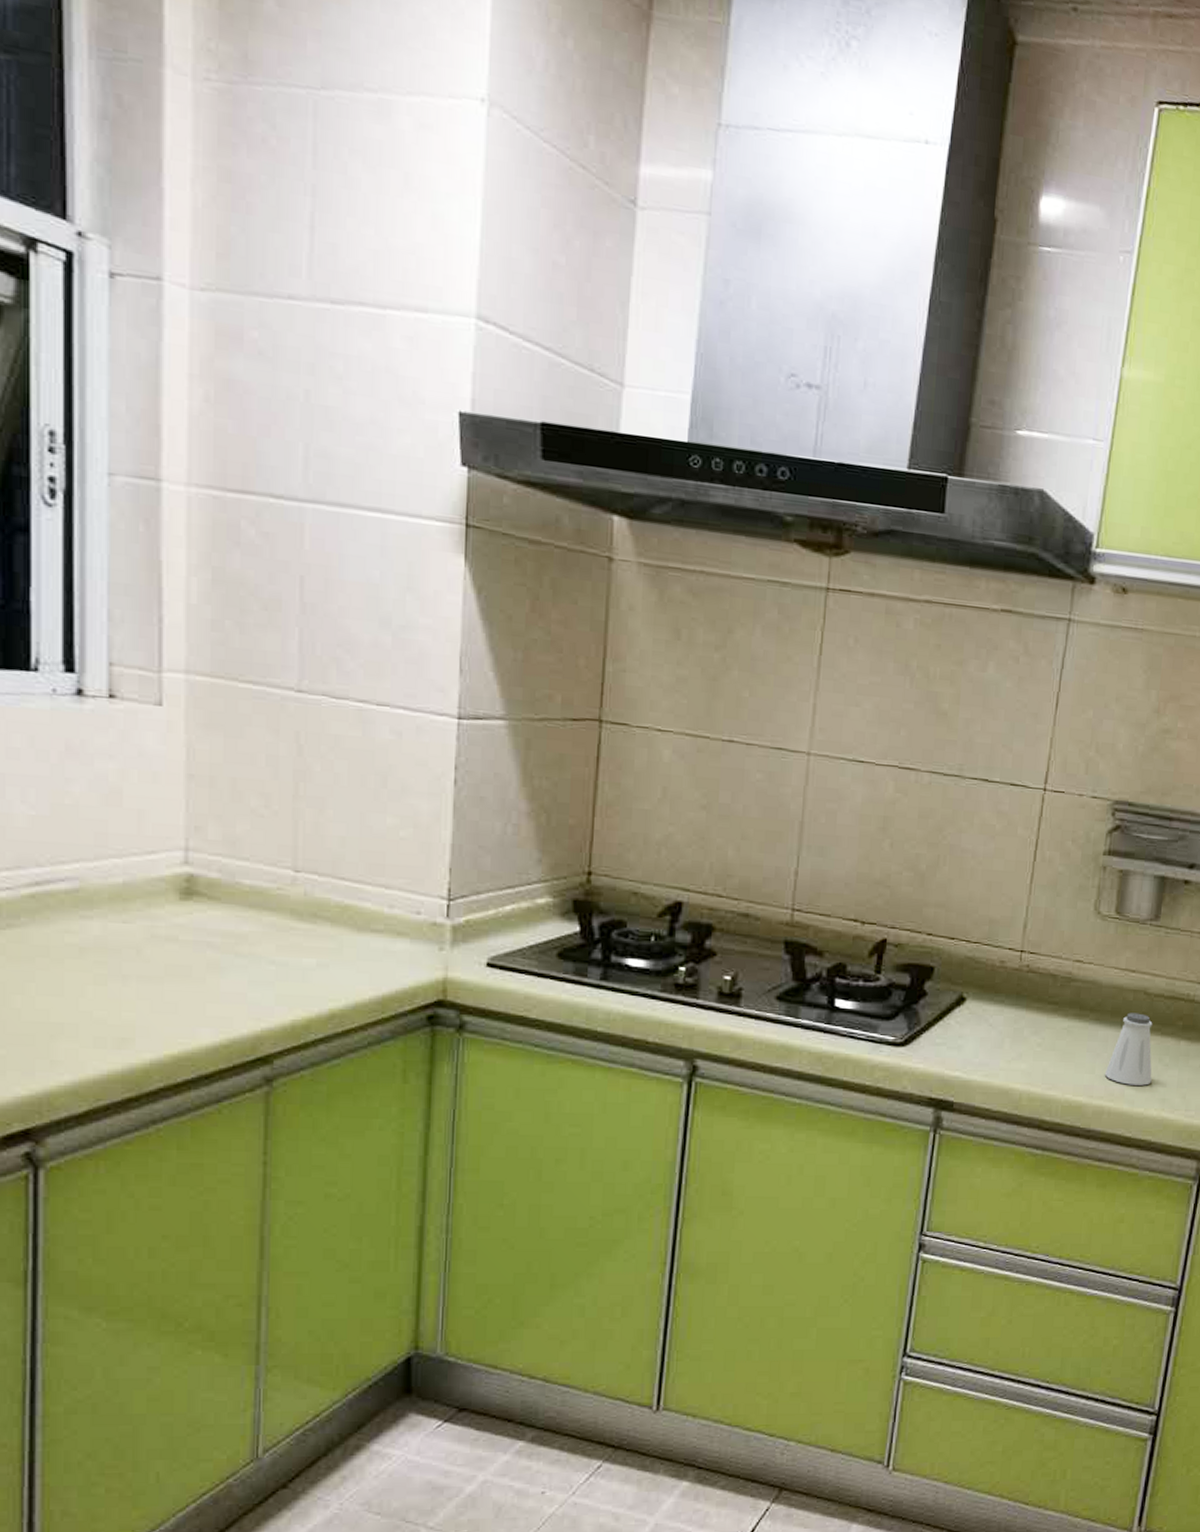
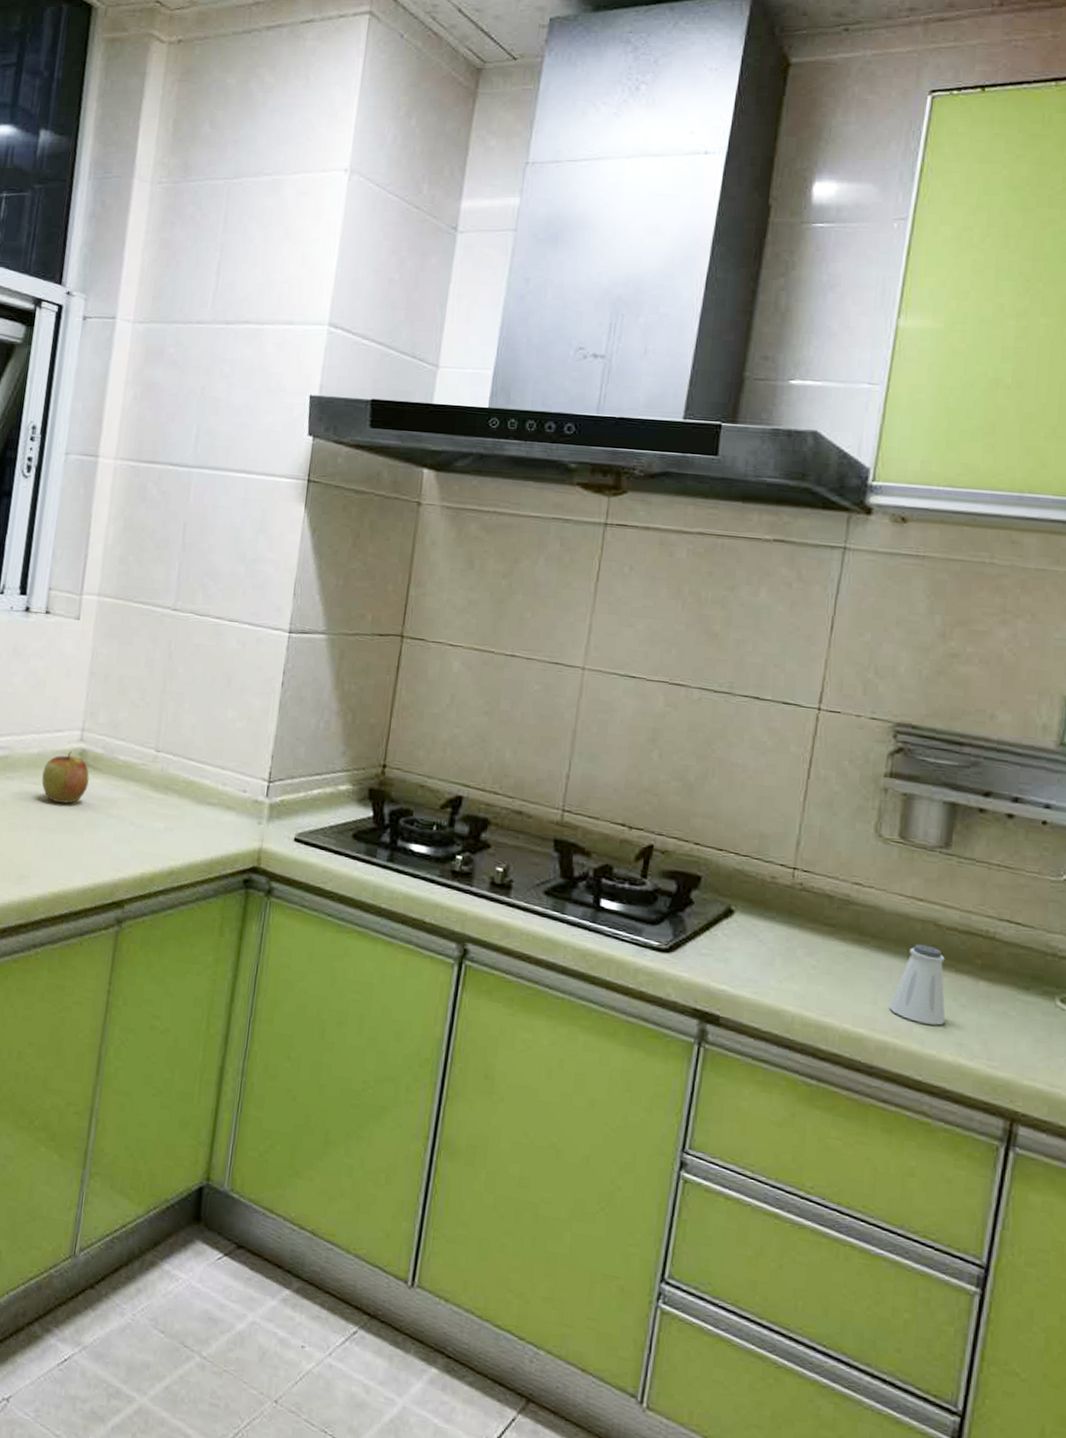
apple: none [135,877,204,944] -> present [41,750,90,804]

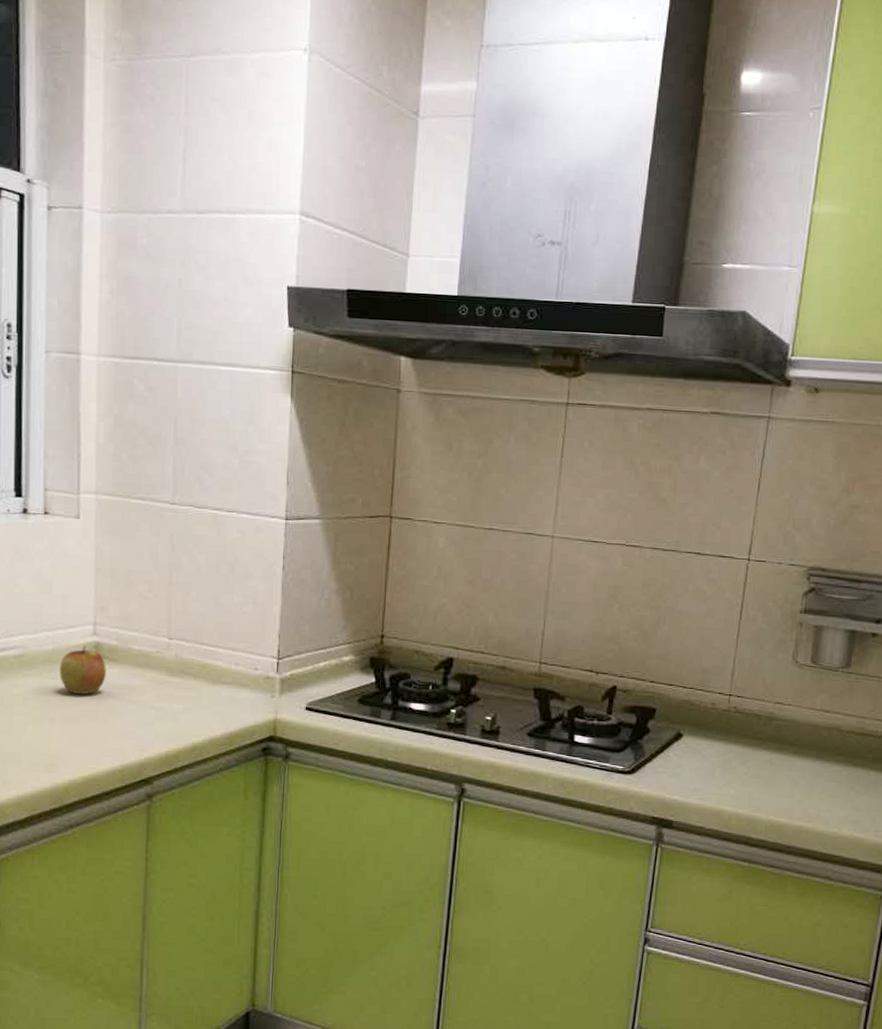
saltshaker: present [888,943,946,1026] -> none [802,747,845,809]

